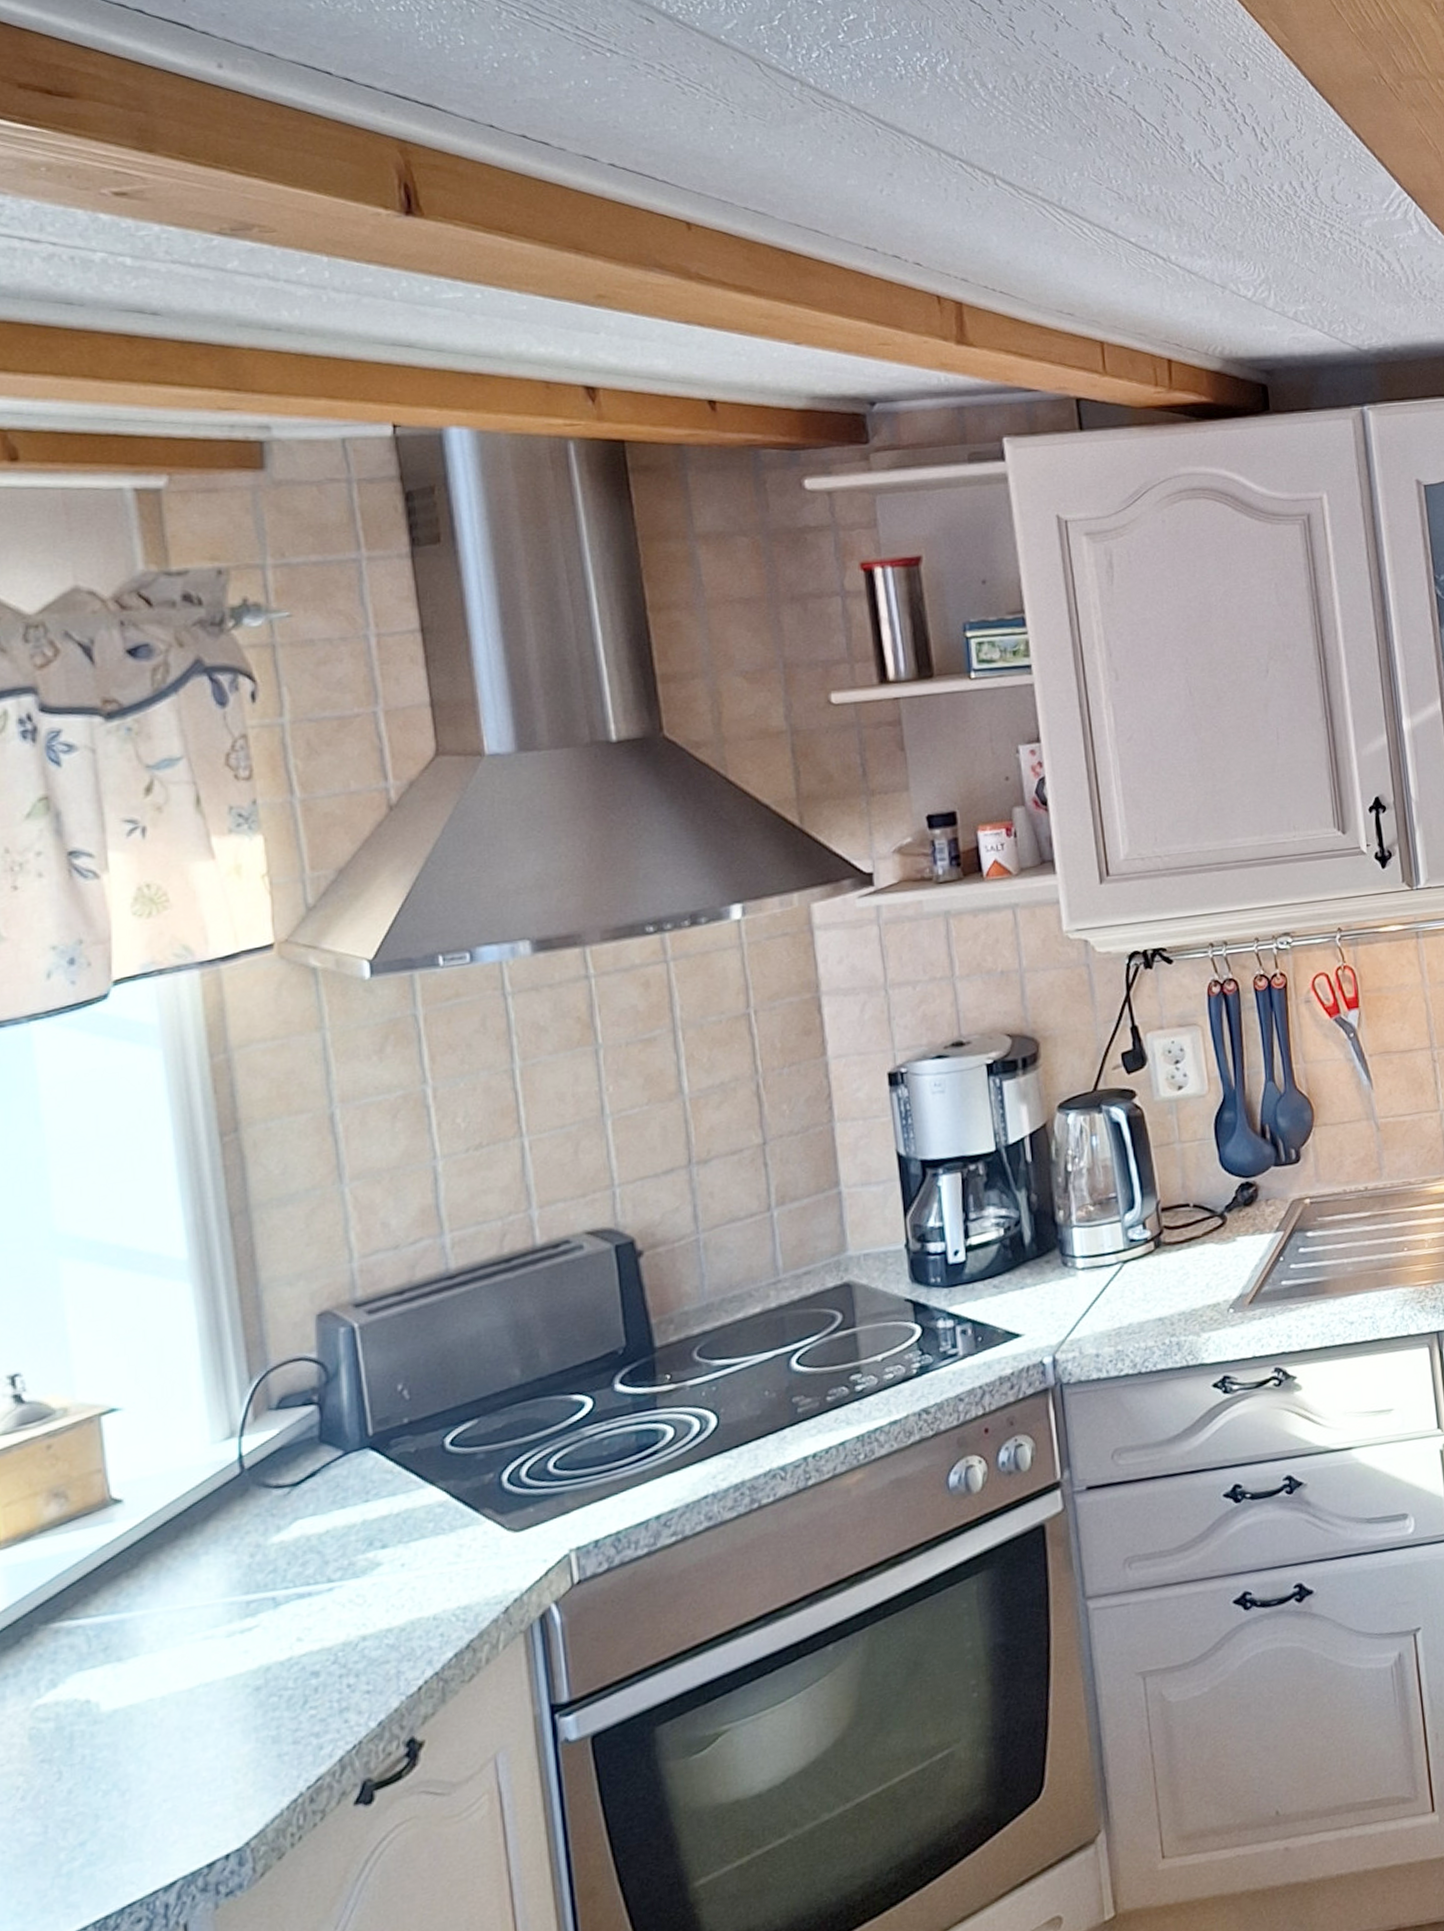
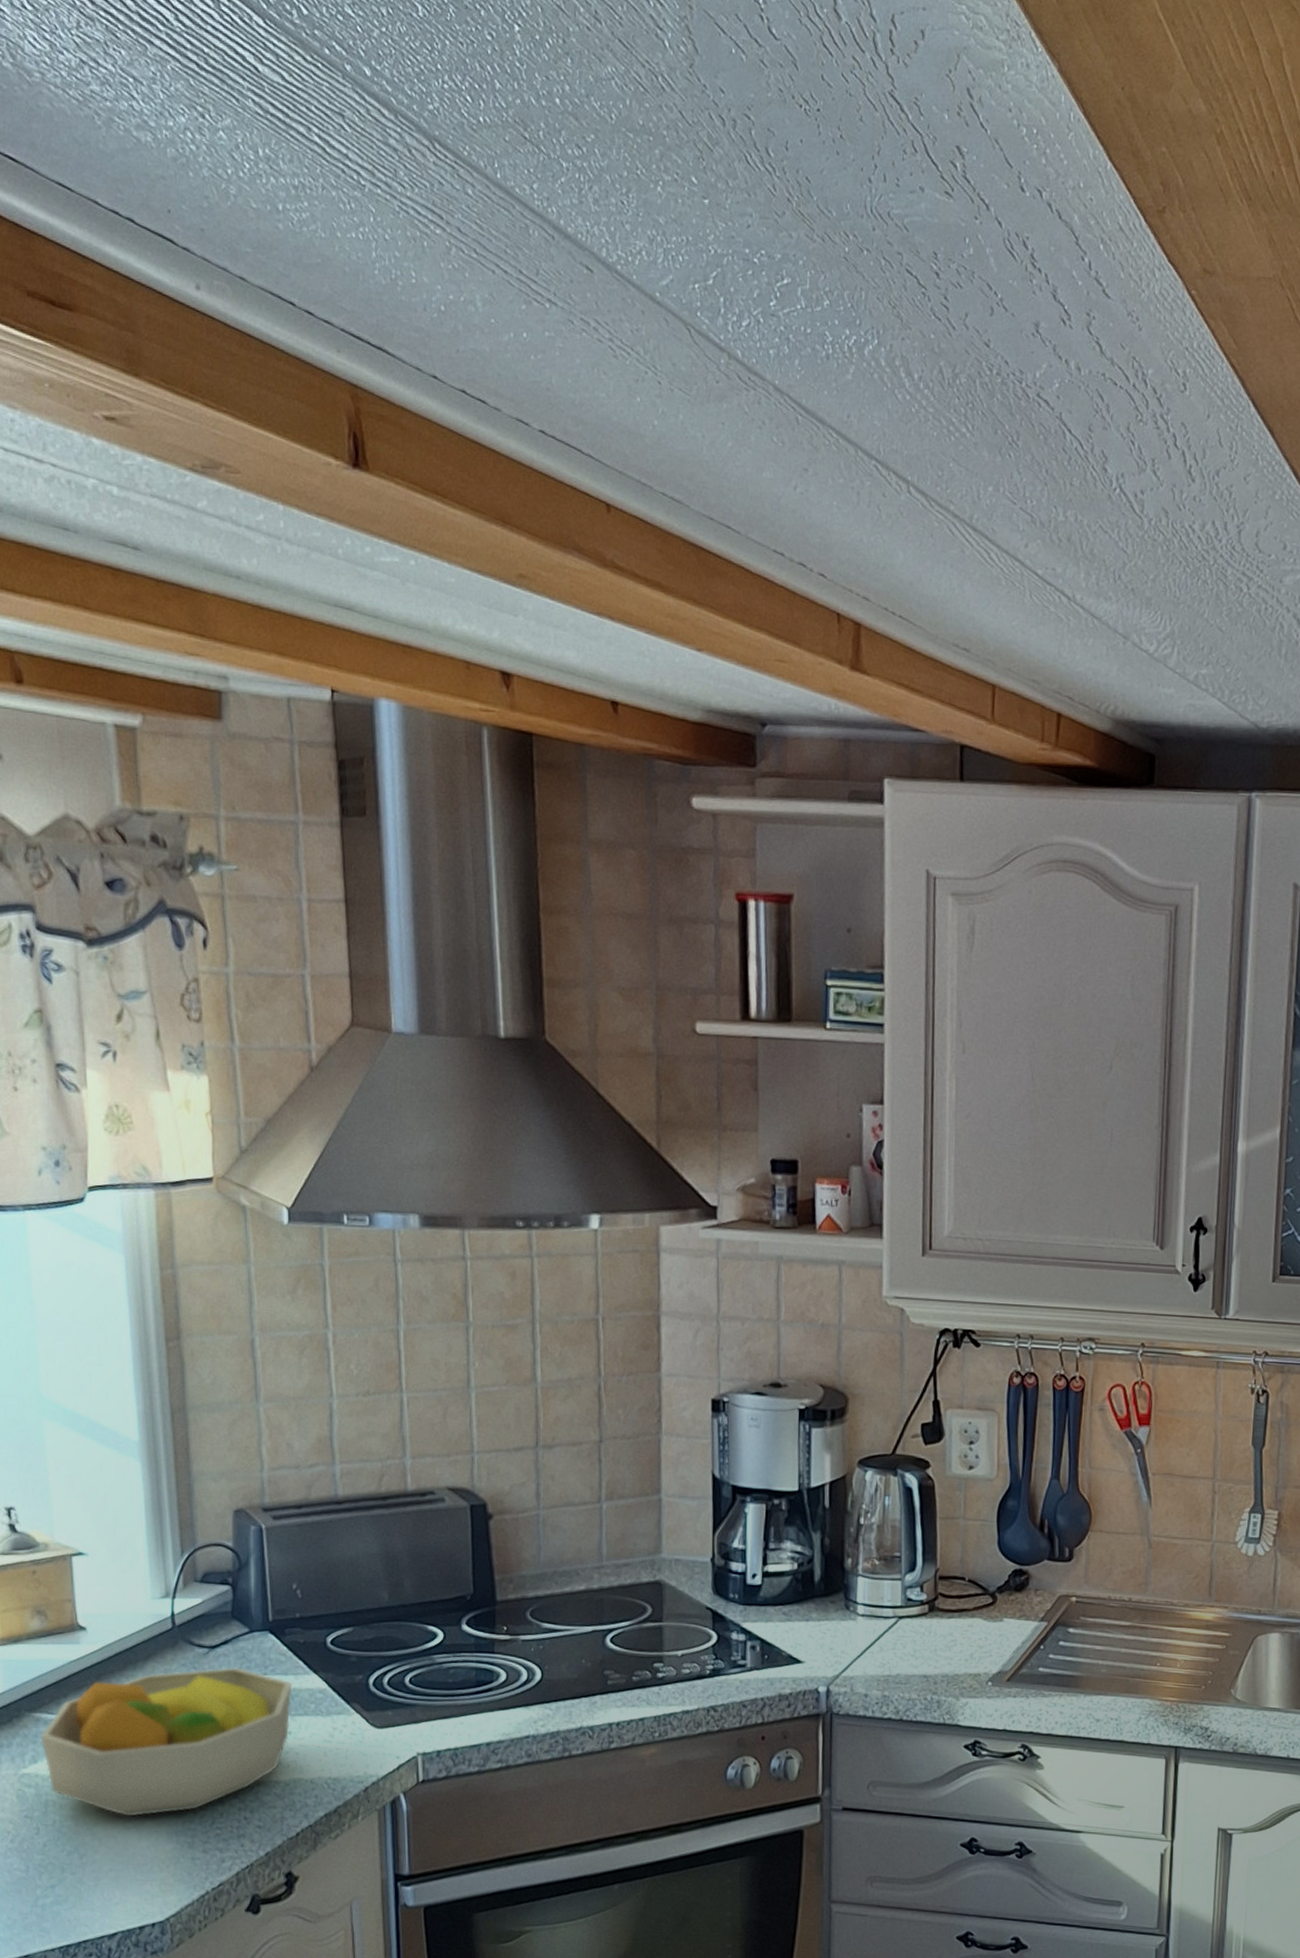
fruit bowl: none [61,1500,404,1726] -> present [40,1666,292,1818]

